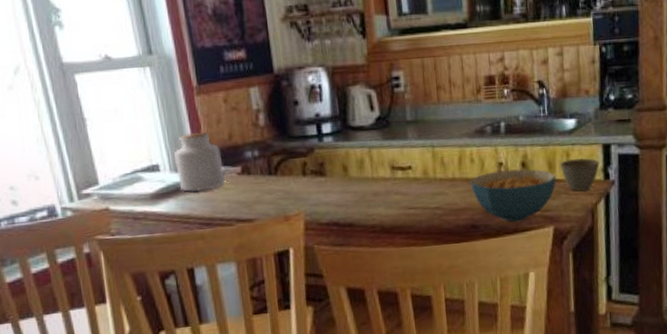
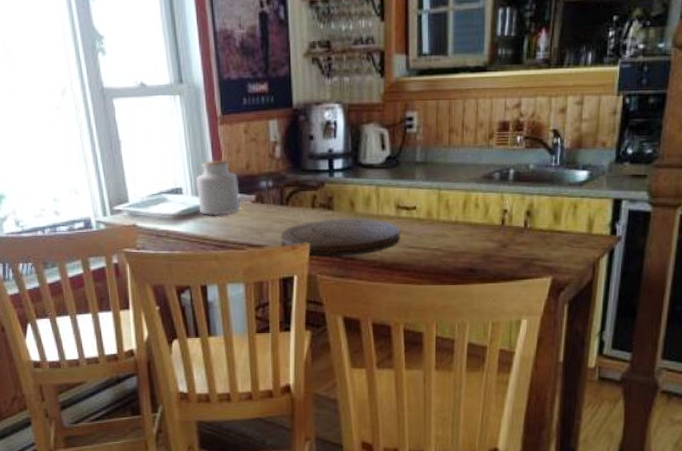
cutting board: none [272,182,398,226] -> present [281,219,400,256]
cereal bowl: present [470,168,556,222] -> none [472,216,560,269]
cup: present [560,158,600,191] -> none [566,211,608,244]

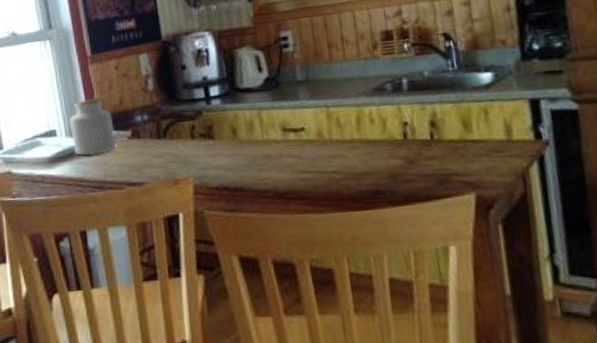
cutting board: present [281,219,400,256] -> none [161,145,292,190]

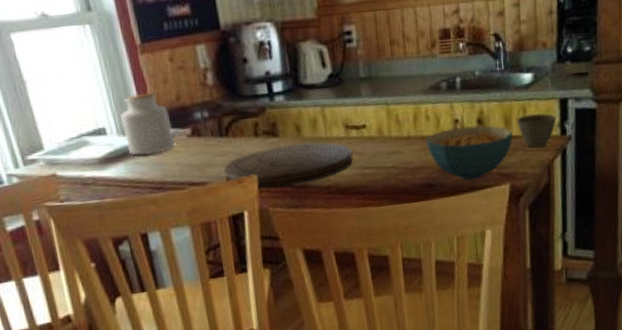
cutting board: none [161,145,292,190] -> present [224,142,353,188]
cereal bowl: none [370,128,474,188] -> present [425,125,513,180]
cup: none [478,115,528,153] -> present [517,113,556,147]

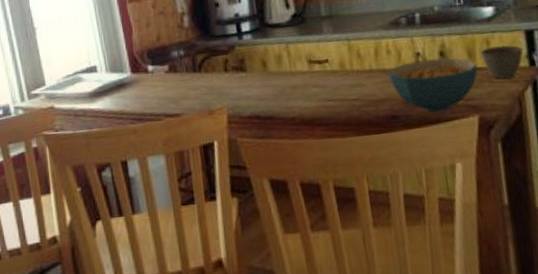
jar: present [120,93,175,156] -> none [109,35,154,91]
cutting board: present [224,142,353,188] -> none [197,76,317,119]

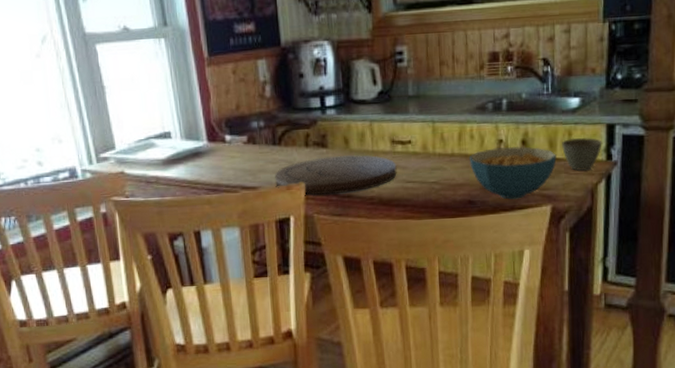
cutting board: none [197,76,317,119] -> present [275,155,397,196]

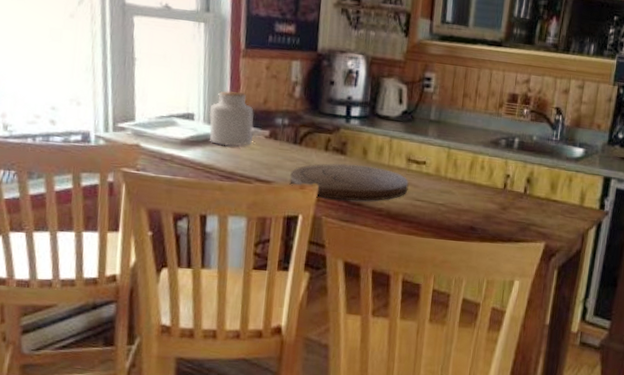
jar: none [184,102,232,160] -> present [208,90,254,147]
cereal bowl: present [469,146,557,200] -> none [476,181,556,232]
cup: present [562,138,602,171] -> none [562,184,598,216]

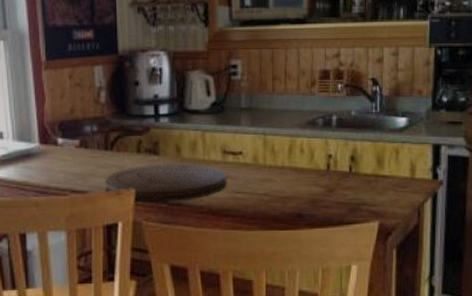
jar: present [208,90,254,147] -> none [17,104,64,161]

